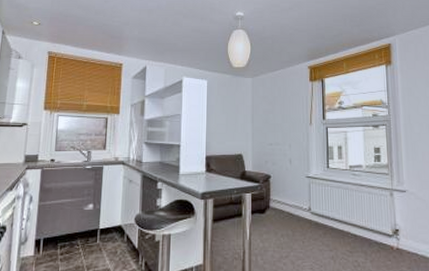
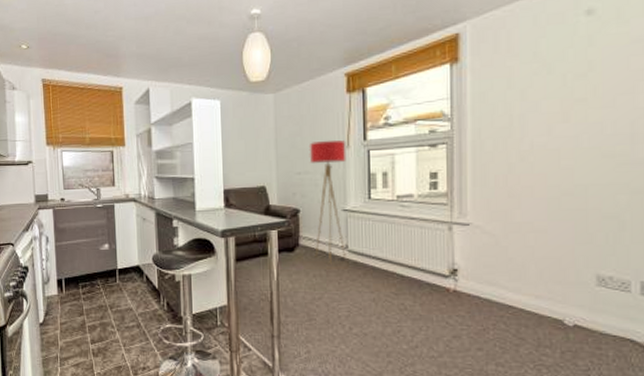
floor lamp: none [279,118,309,225] -> present [309,140,346,264]

